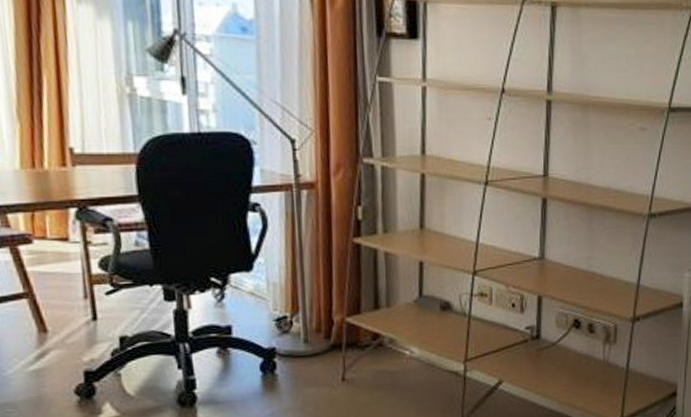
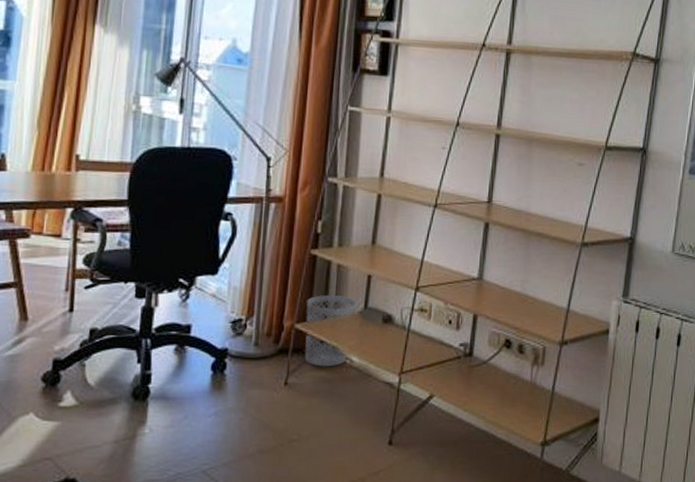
wastebasket: none [356,285,411,360] -> present [305,295,358,367]

